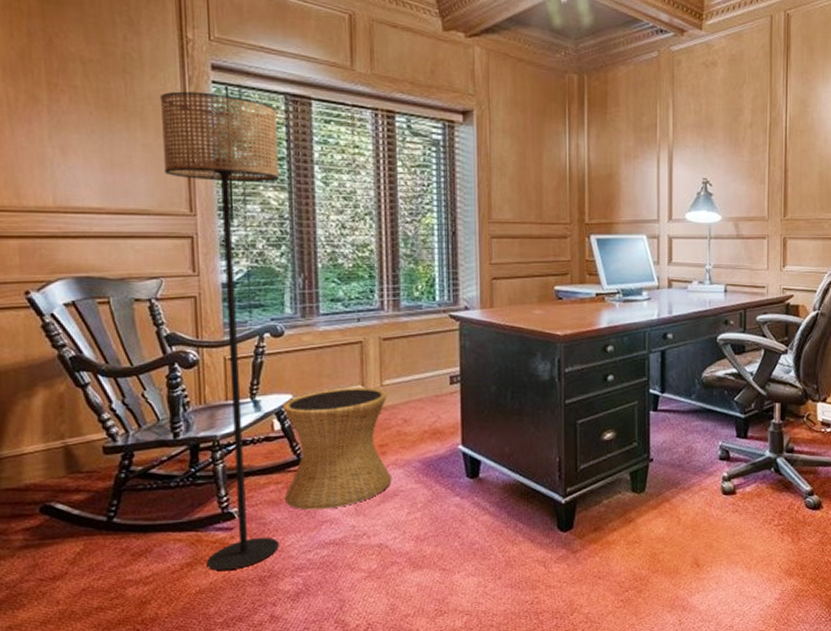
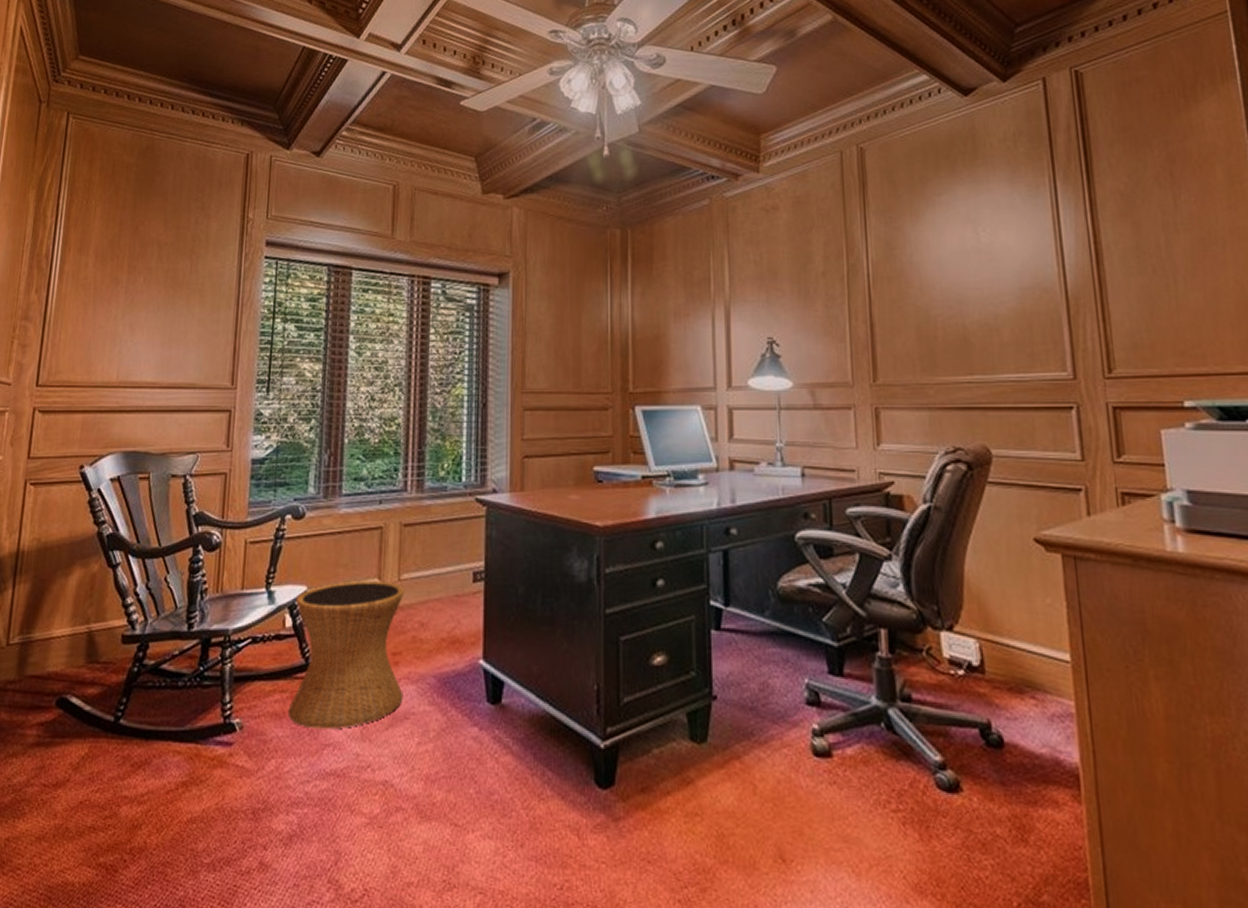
floor lamp: present [159,91,280,571] -> none [202,267,319,796]

